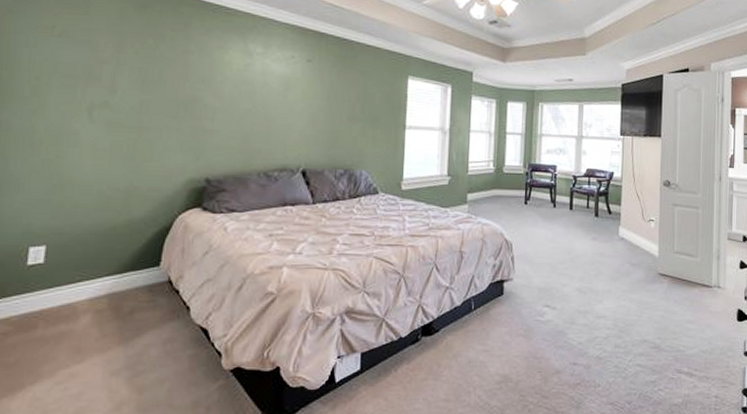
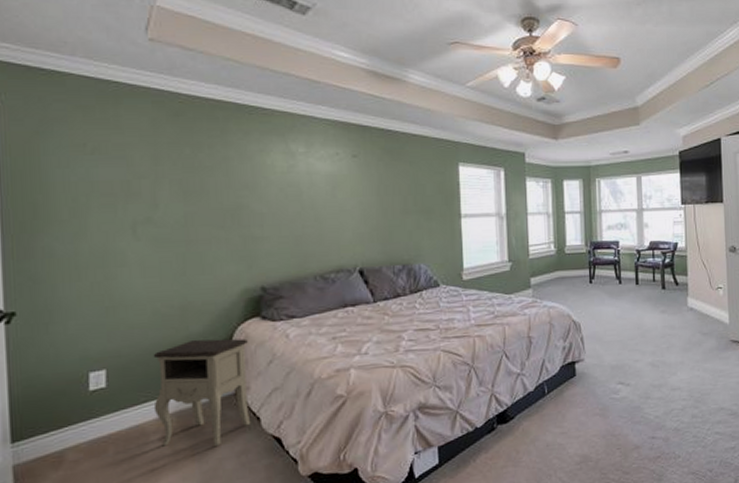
nightstand: none [87,225,187,331] -> present [153,338,251,447]

